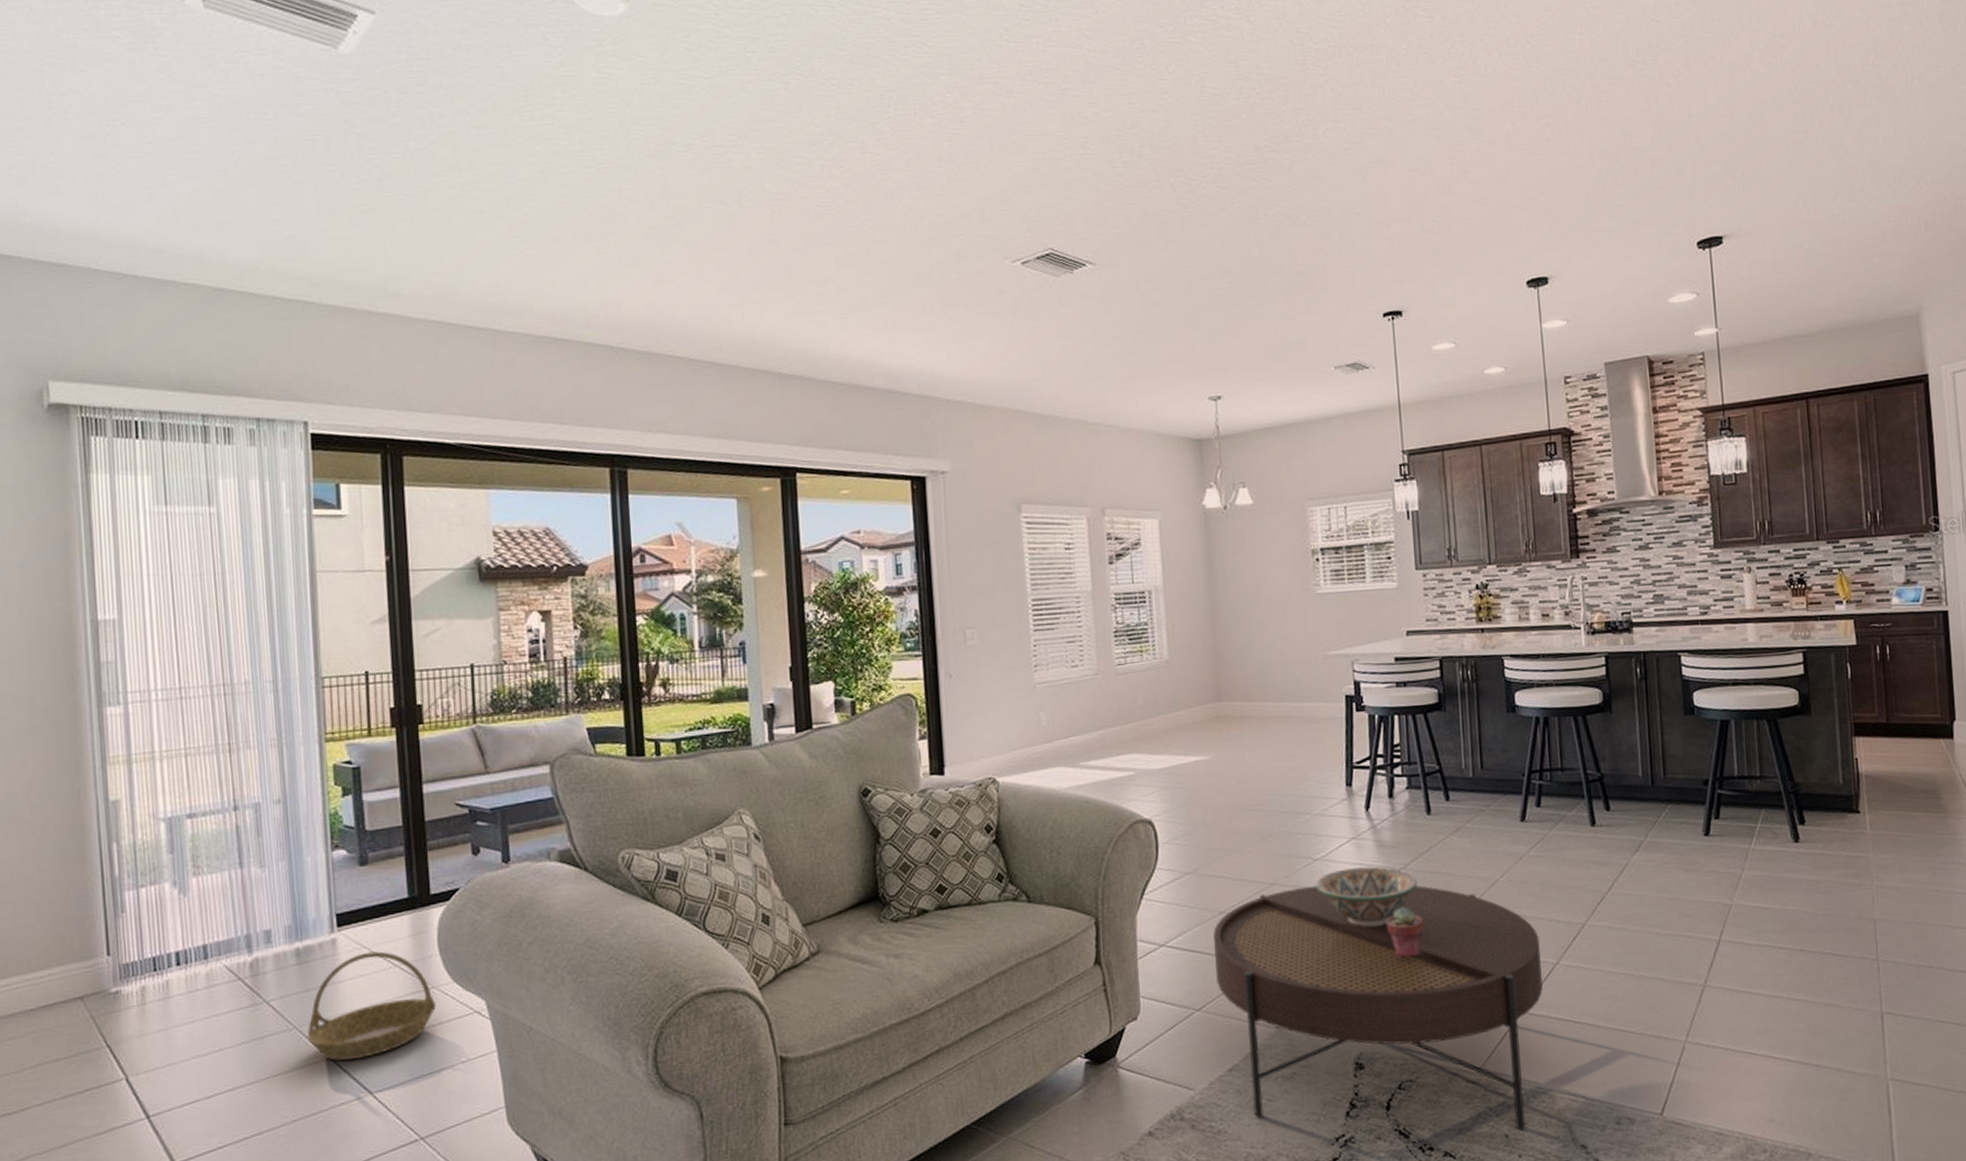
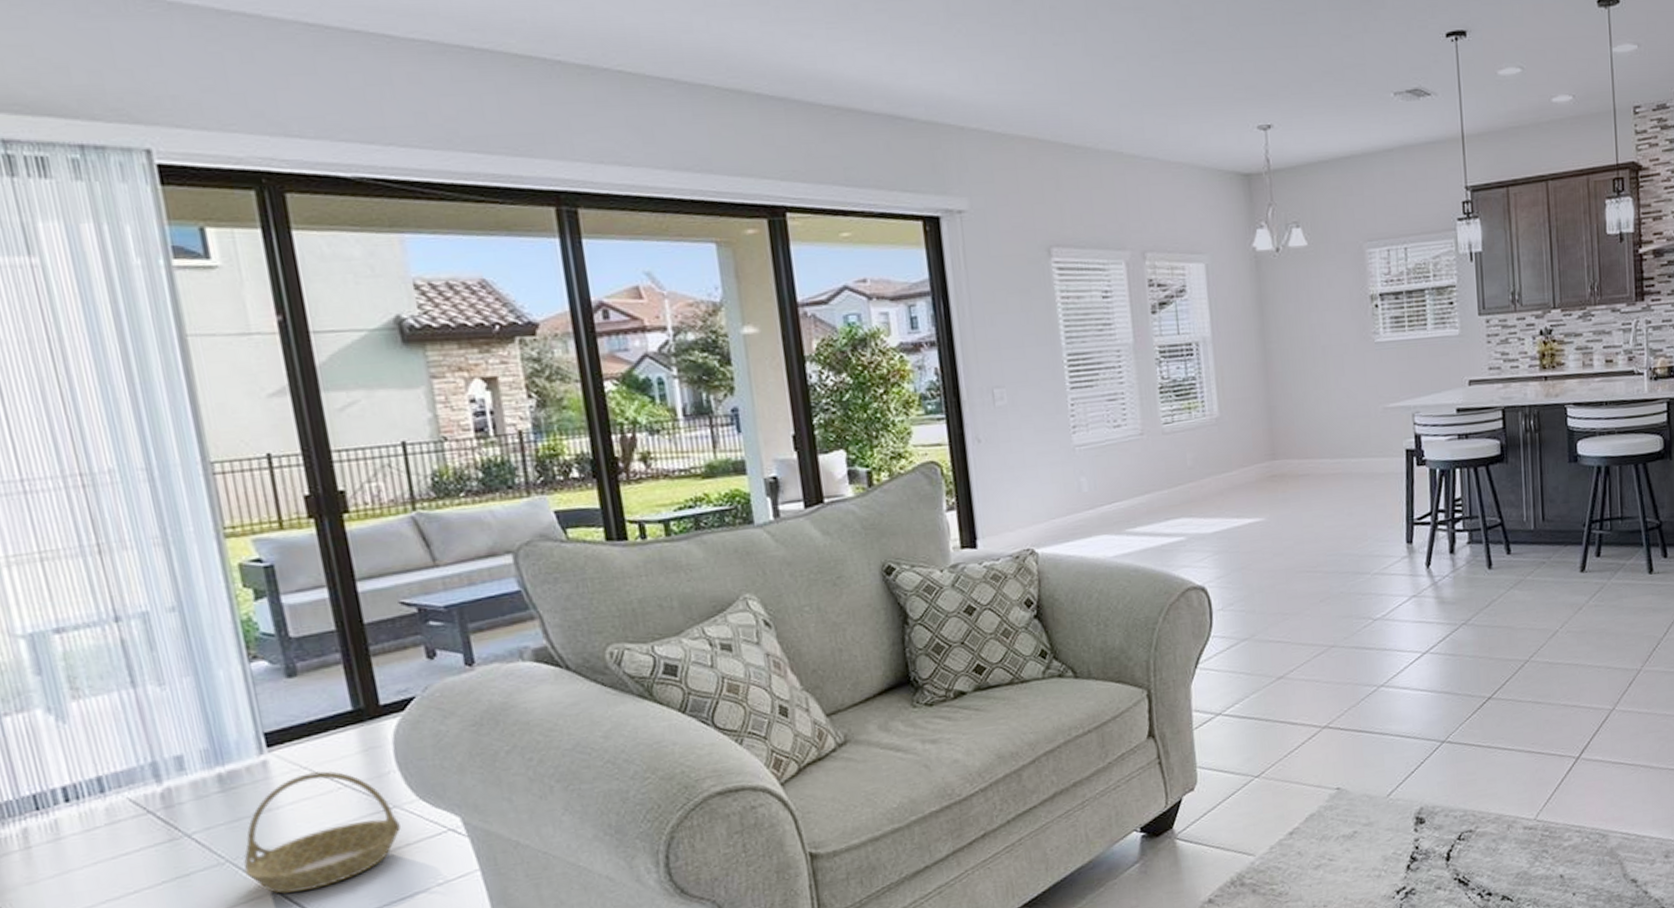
coffee table: present [1213,886,1543,1131] -> none [1271,640,1599,879]
decorative bowl: present [1315,866,1417,927] -> none [1376,623,1478,685]
potted succulent: present [1386,907,1424,958] -> none [1446,662,1484,713]

